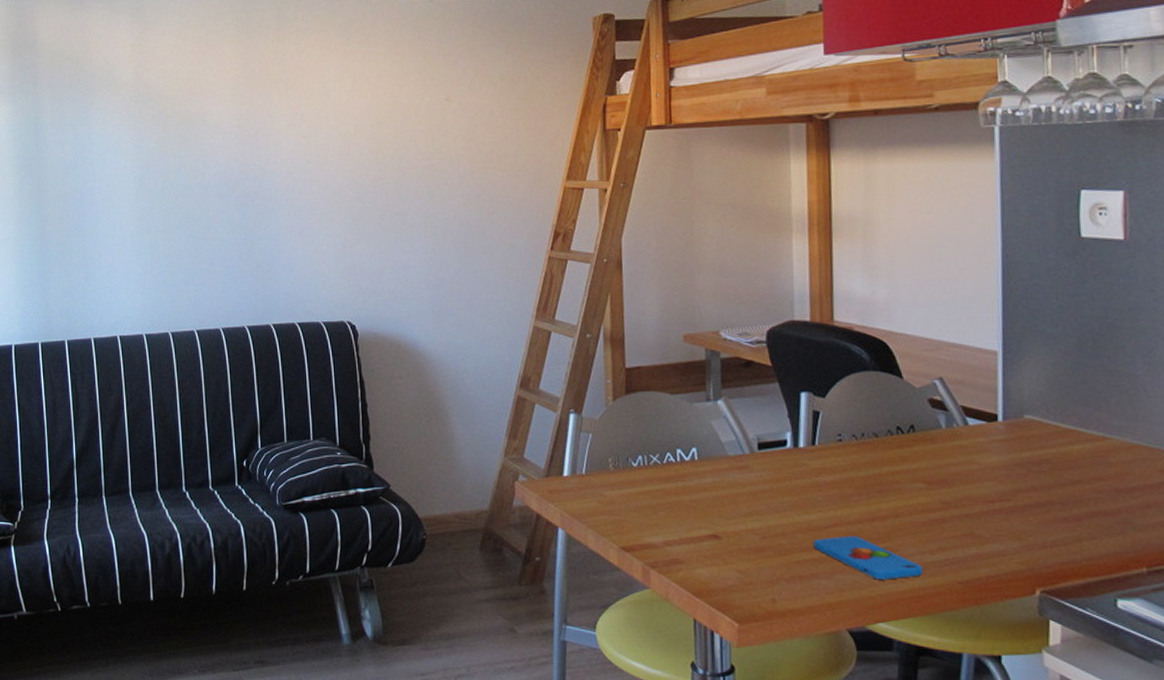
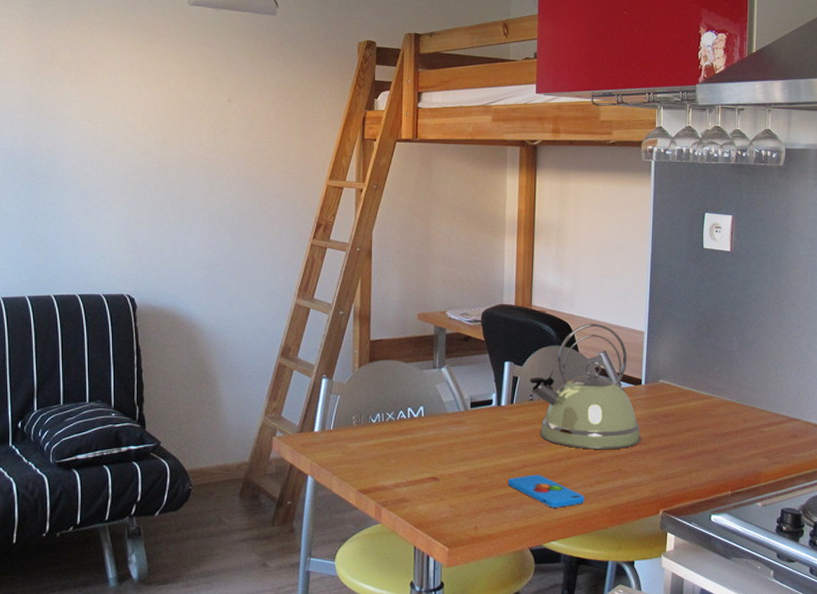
kettle: none [836,341,1002,506] -> present [530,323,641,450]

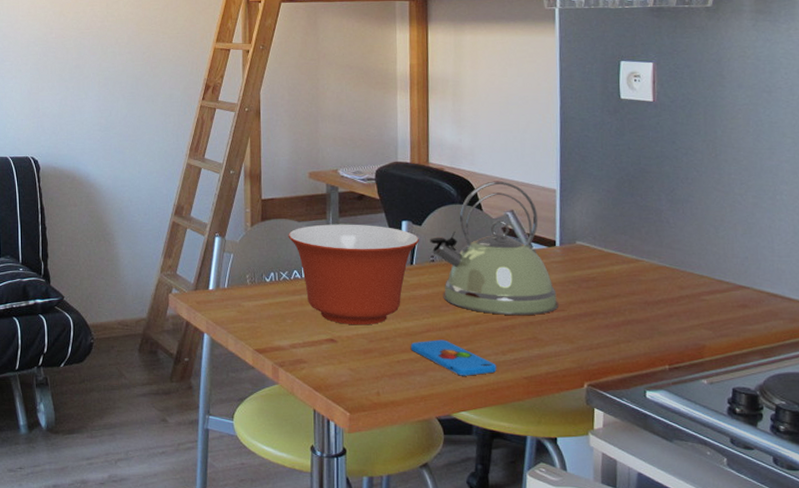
mixing bowl: none [395,364,521,463] -> present [288,224,420,325]

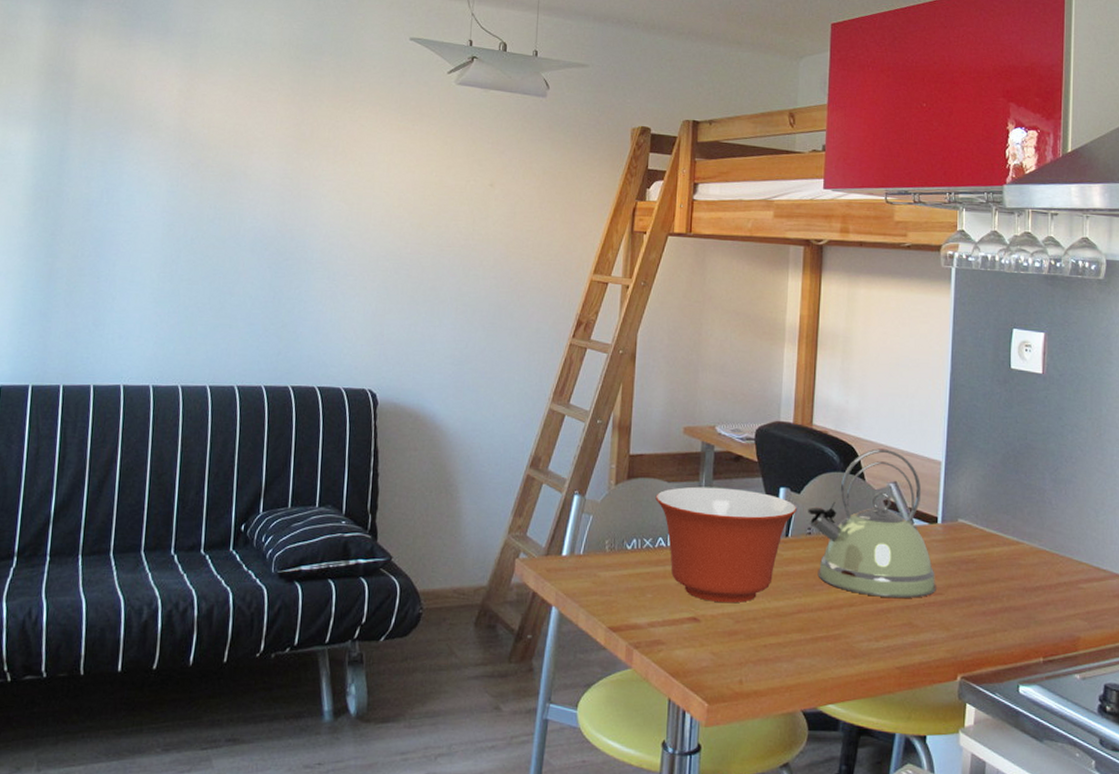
smartphone: present [410,339,497,376] -> none [779,622,869,664]

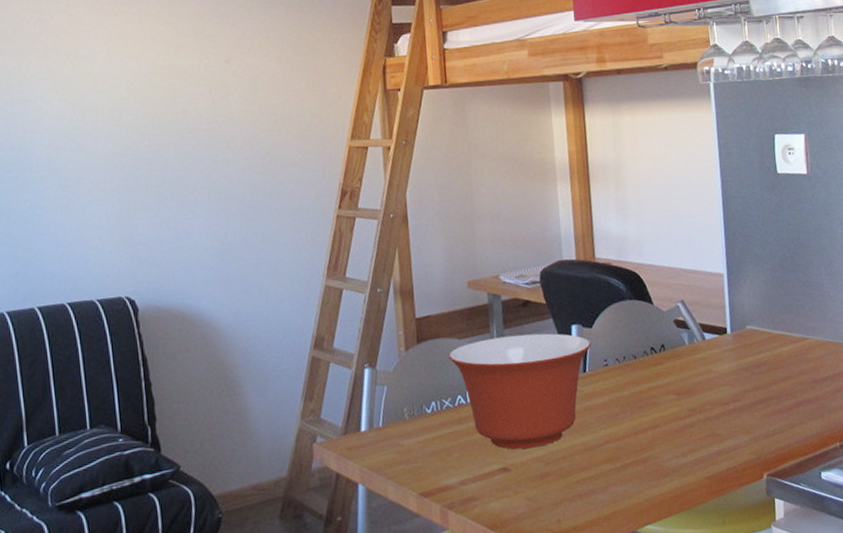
kettle: present [808,448,936,598] -> none [601,270,734,415]

